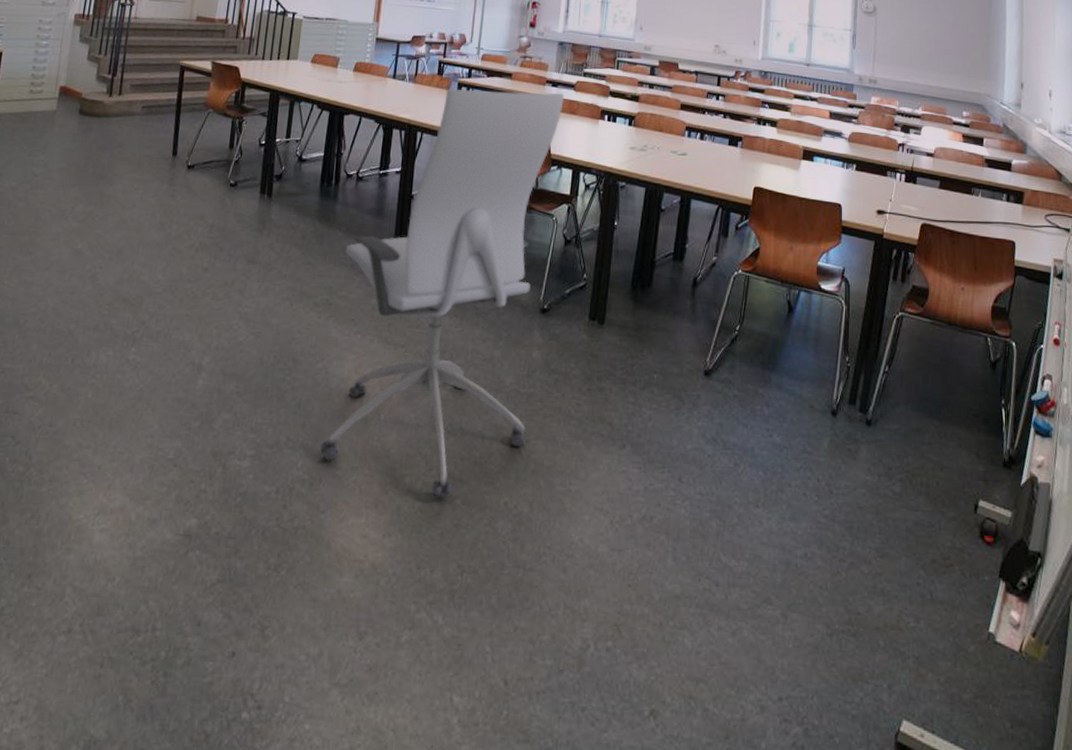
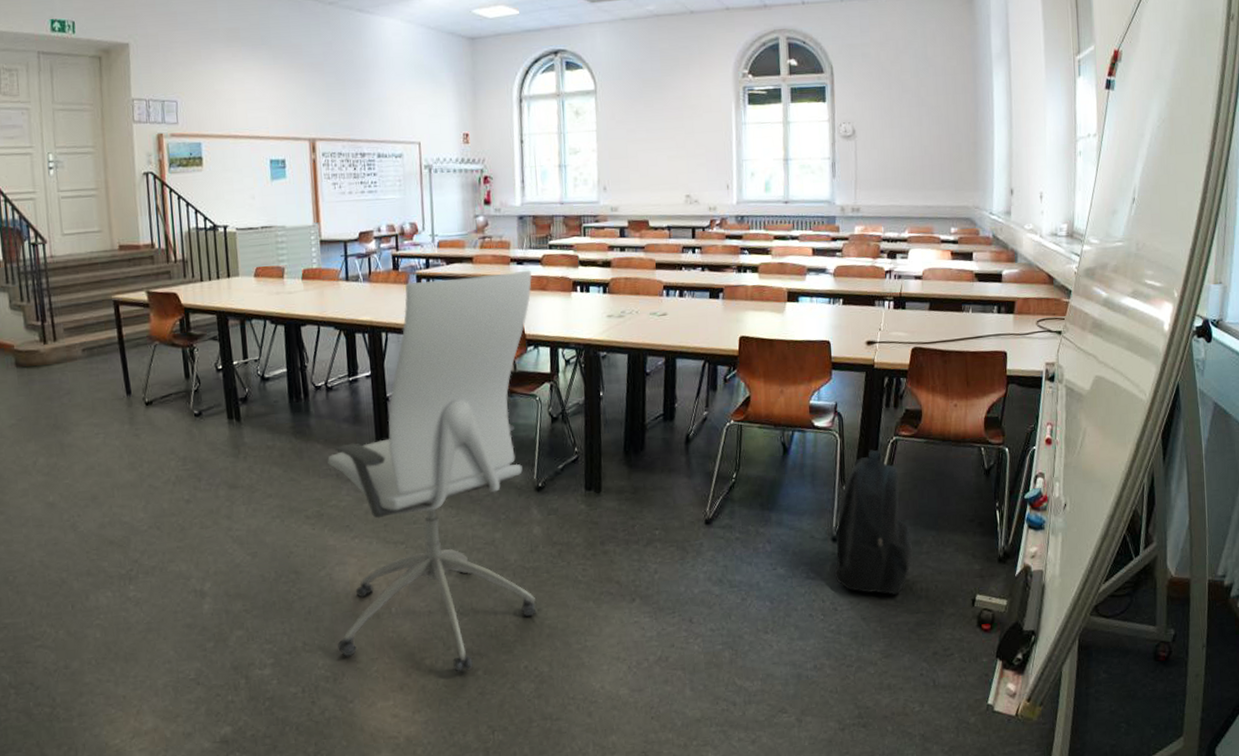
backpack: none [832,322,915,486] -> present [834,449,913,595]

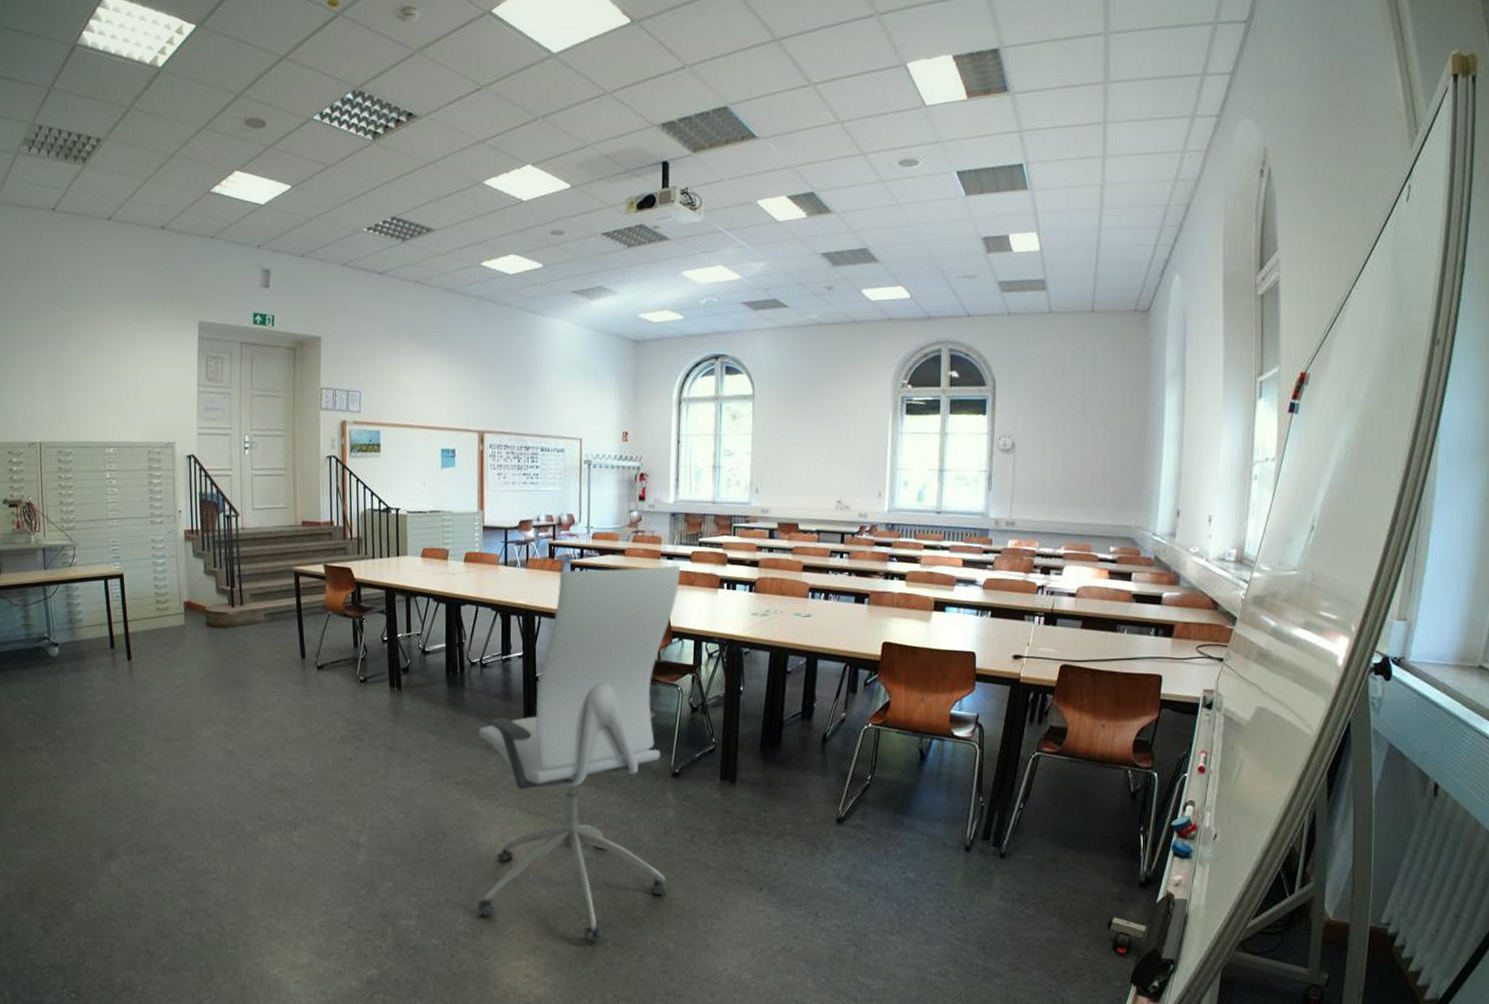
backpack: present [834,449,913,595] -> none [965,763,1049,909]

